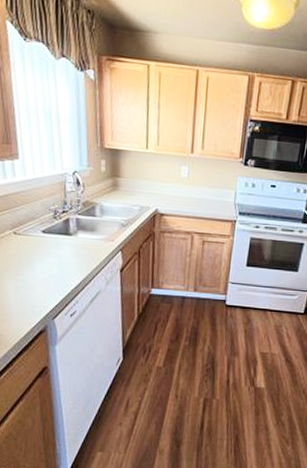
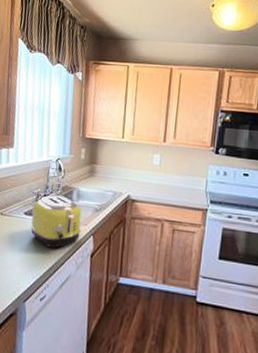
toaster: none [50,211,108,266] -> present [30,195,82,248]

